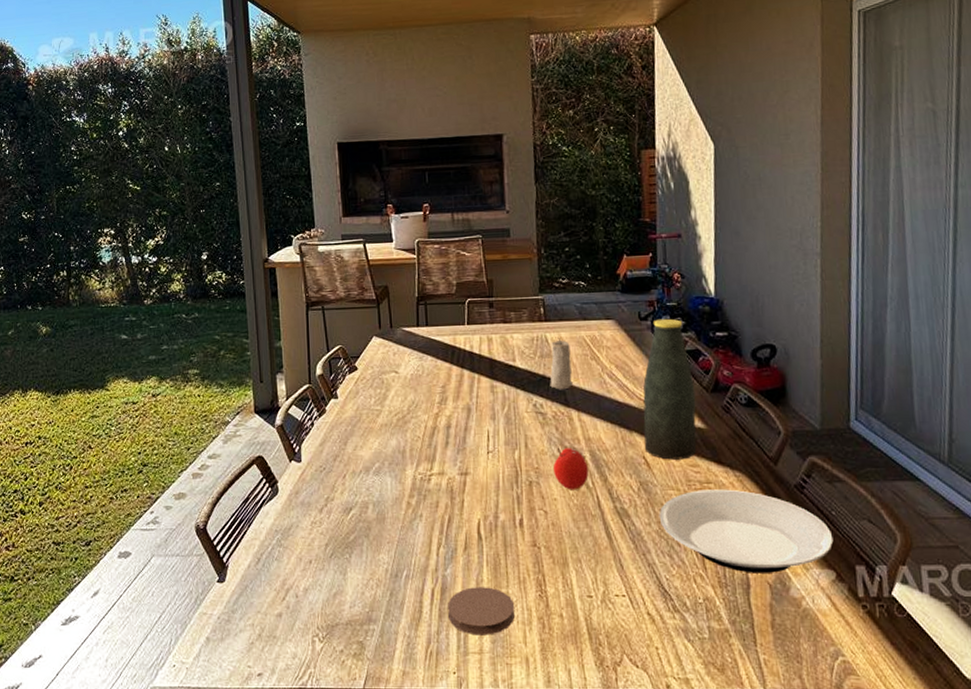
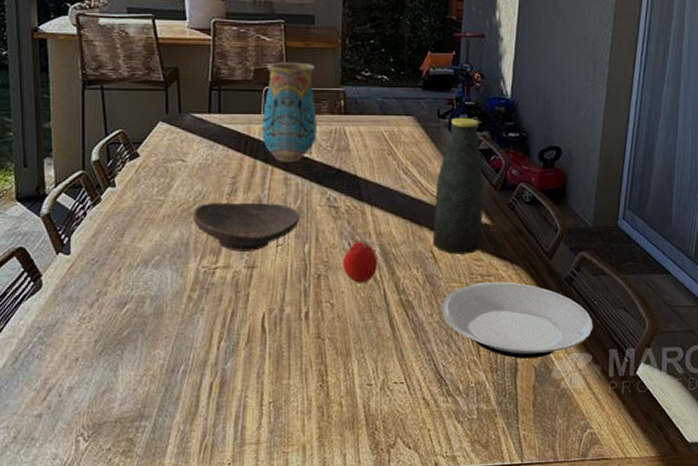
decorative bowl: none [407,410,508,458] -> present [192,202,300,251]
coaster: present [448,587,515,636] -> none [226,379,295,427]
vase: none [466,274,520,370] -> present [261,62,317,162]
candle: present [550,337,573,390] -> none [345,130,368,184]

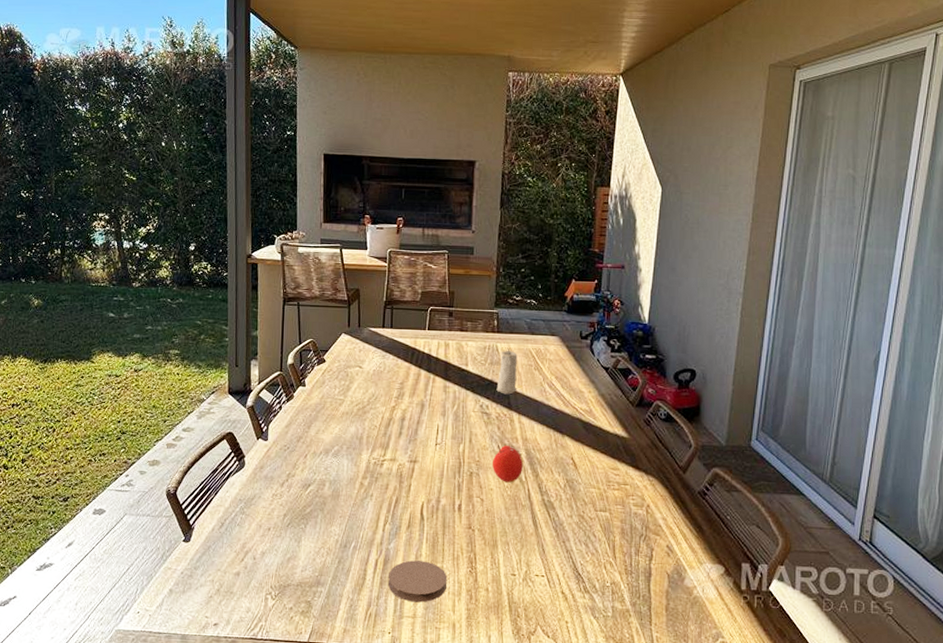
decorative bowl: present [192,202,300,251] -> none [366,404,456,448]
coaster: none [226,379,295,427] -> present [388,560,448,603]
vase: present [261,62,317,162] -> none [426,286,473,373]
candle: none [345,130,368,184] -> present [496,347,518,395]
bottle: present [432,117,485,254] -> none [573,339,623,463]
plate: present [441,282,593,359] -> none [580,490,726,565]

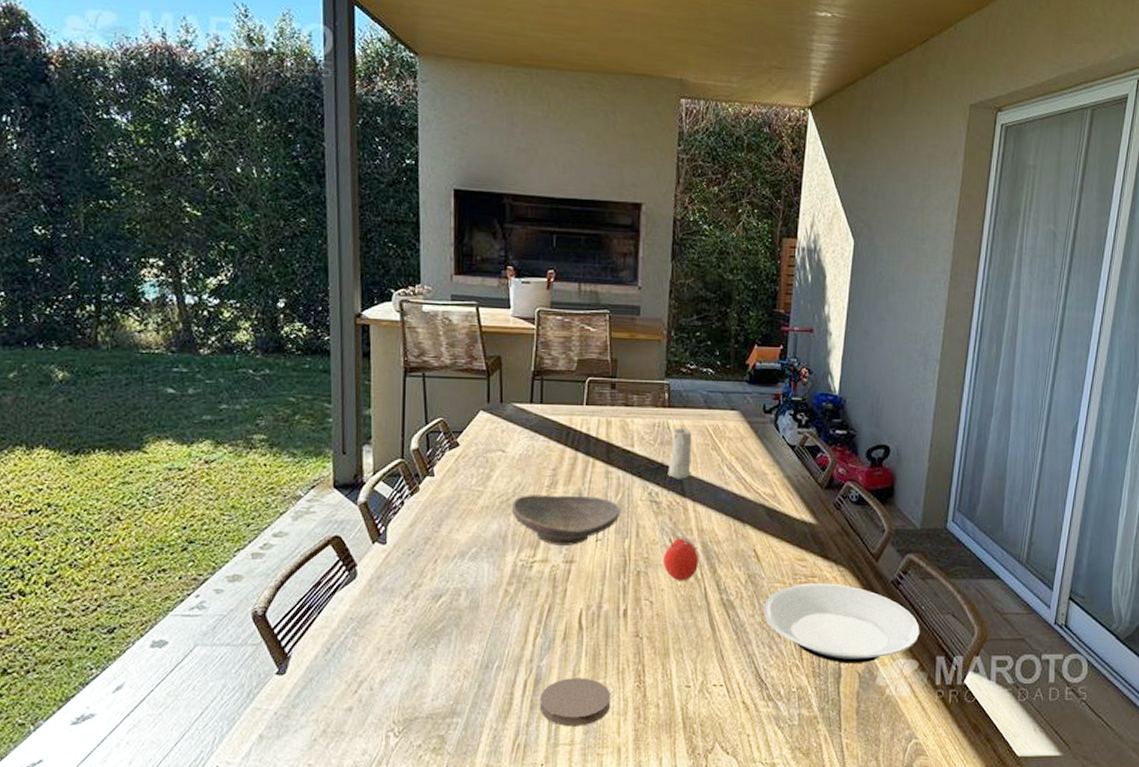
decorative bowl: none [366,404,456,448] -> present [511,495,621,545]
plate: none [580,490,726,565] -> present [763,583,920,663]

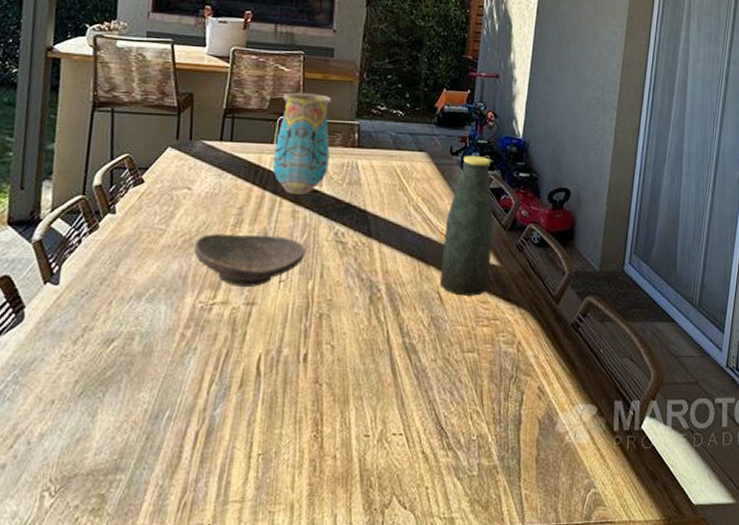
coaster: present [540,678,611,727] -> none [211,428,287,482]
vase: none [583,353,640,455] -> present [272,92,332,194]
fruit: present [664,537,698,581] -> none [347,278,382,324]
candle: present [667,424,692,479] -> none [354,164,380,220]
bottle: none [755,413,810,554] -> present [439,155,494,296]
plate: present [763,583,920,663] -> none [445,326,599,409]

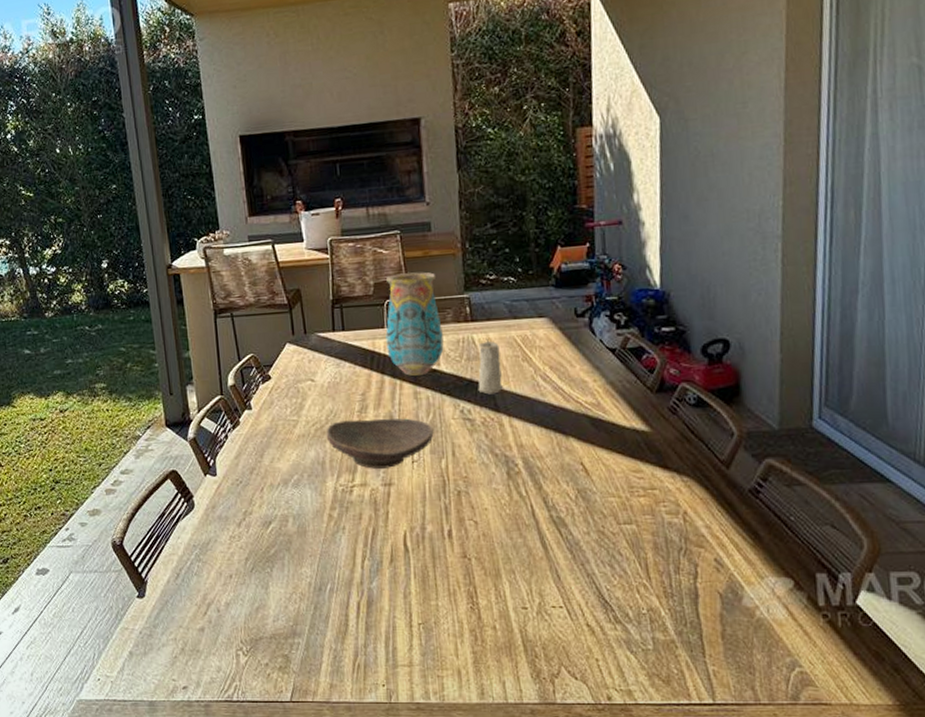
candle: none [354,164,380,220] -> present [478,338,503,395]
bottle: present [439,155,494,296] -> none [580,314,640,466]

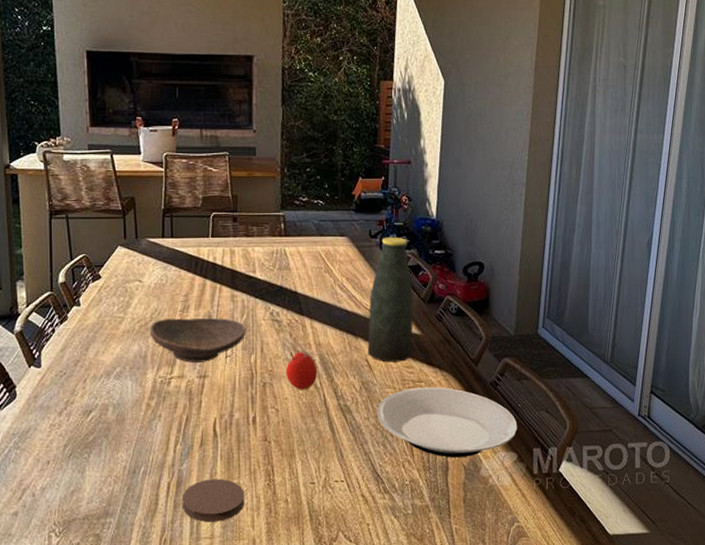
coaster: none [374,599,445,648] -> present [183,479,245,523]
vase: present [385,272,444,376] -> none [210,190,260,281]
candle: present [478,338,503,395] -> none [286,251,307,300]
fruit: none [483,454,521,500] -> present [286,351,317,390]
bottle: none [580,314,640,466] -> present [367,237,414,362]
plate: none [598,495,792,583] -> present [376,387,518,458]

